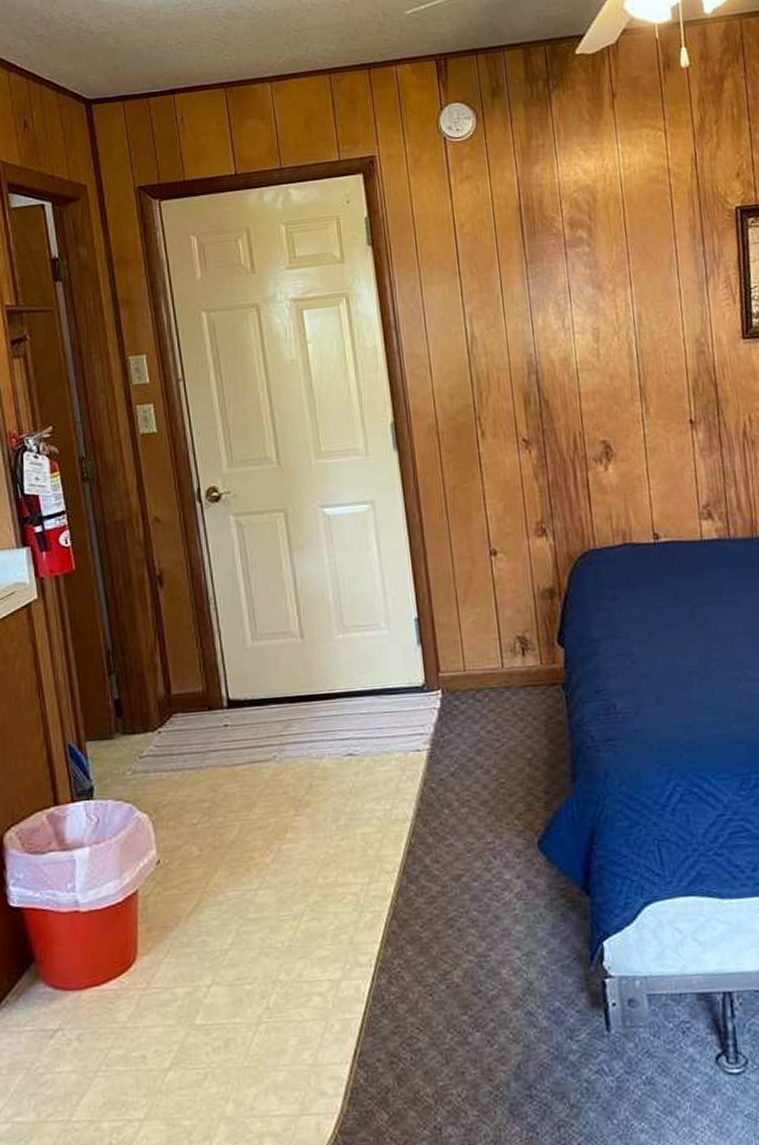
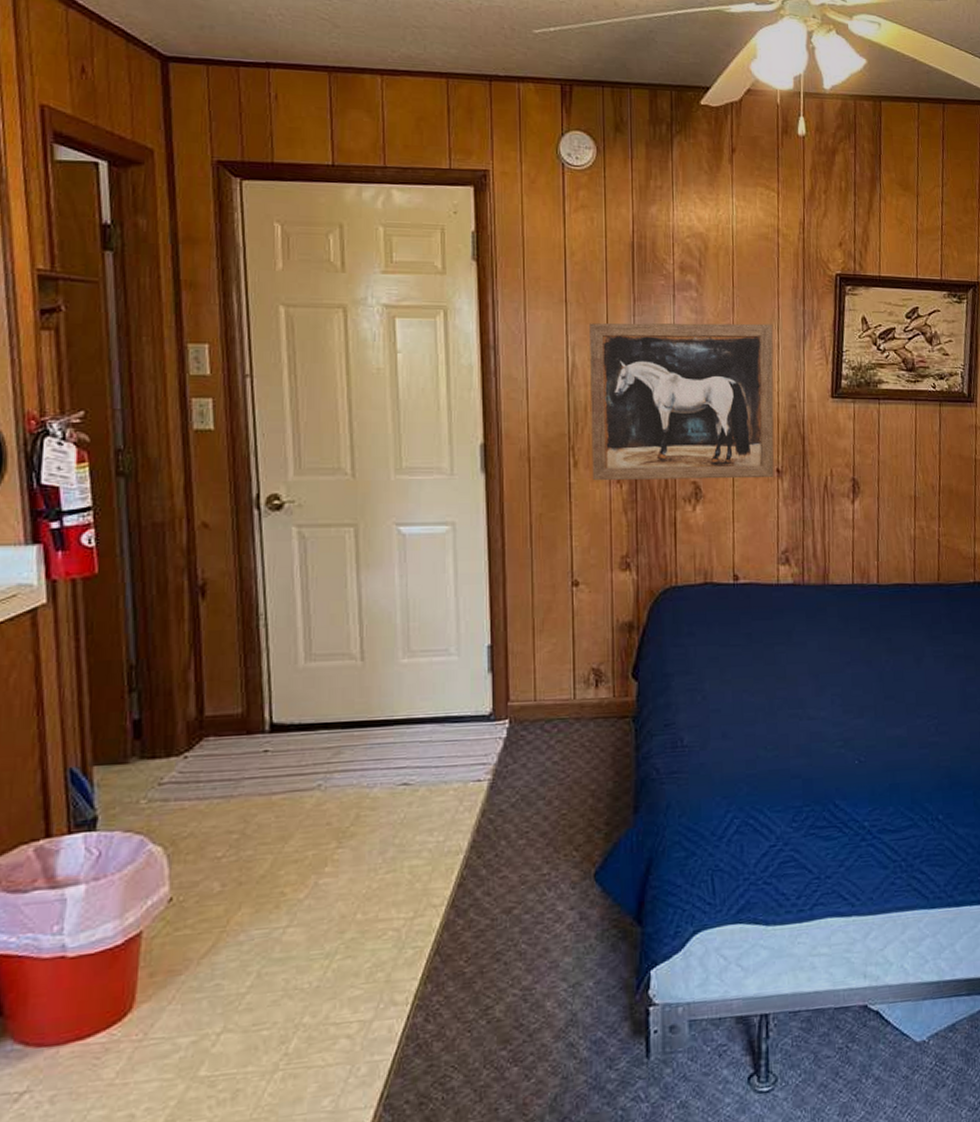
wall art: none [484,269,688,449] -> present [590,323,774,481]

